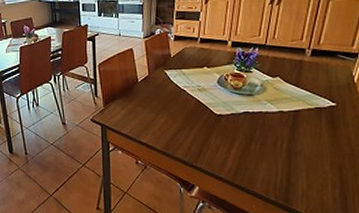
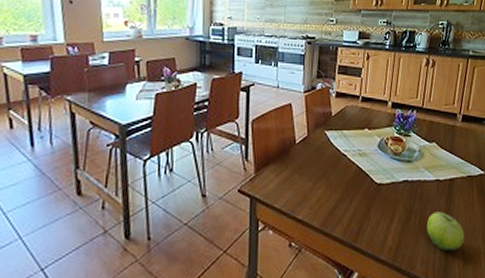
fruit: none [268,140,310,175] -> present [426,212,465,252]

